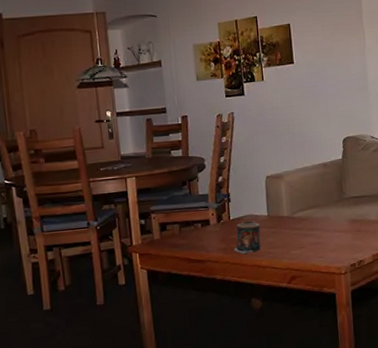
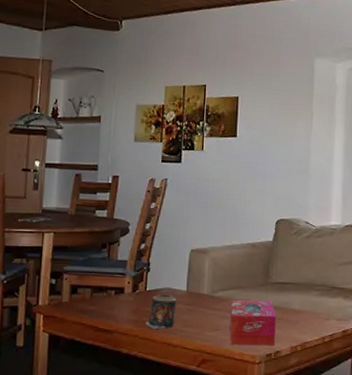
tissue box: none [311,215,357,260] -> present [229,300,276,345]

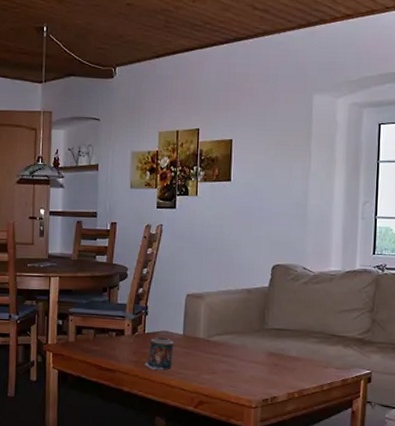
tissue box: present [229,300,276,345] -> none [225,345,273,391]

